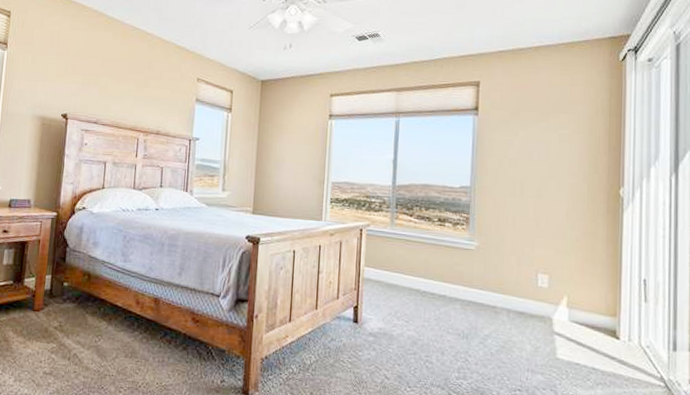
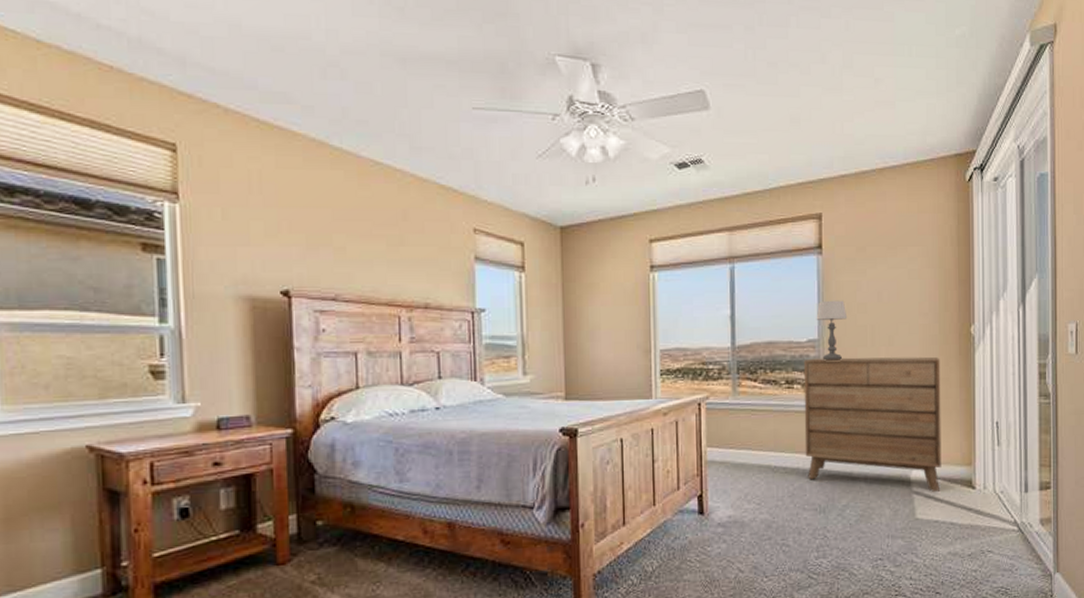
dresser: none [452,202,588,336] -> present [803,356,942,492]
table lamp: none [469,154,499,206] -> present [816,300,848,361]

